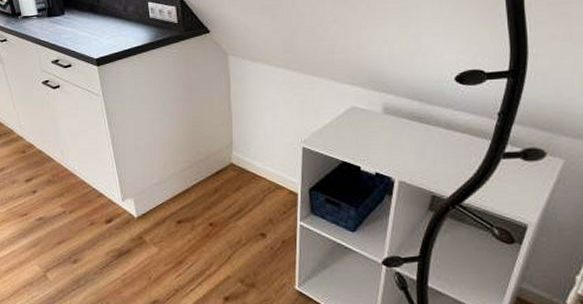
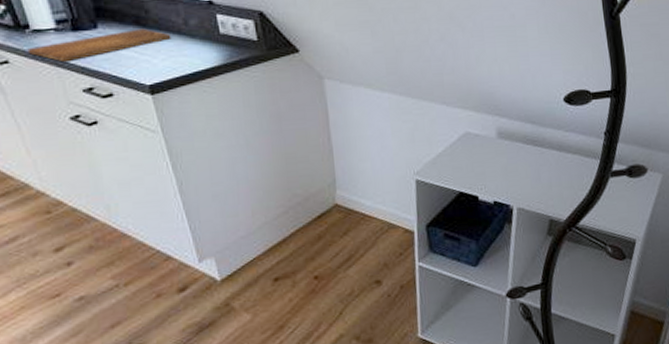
cutting board: none [19,14,114,40] -> present [27,28,172,61]

